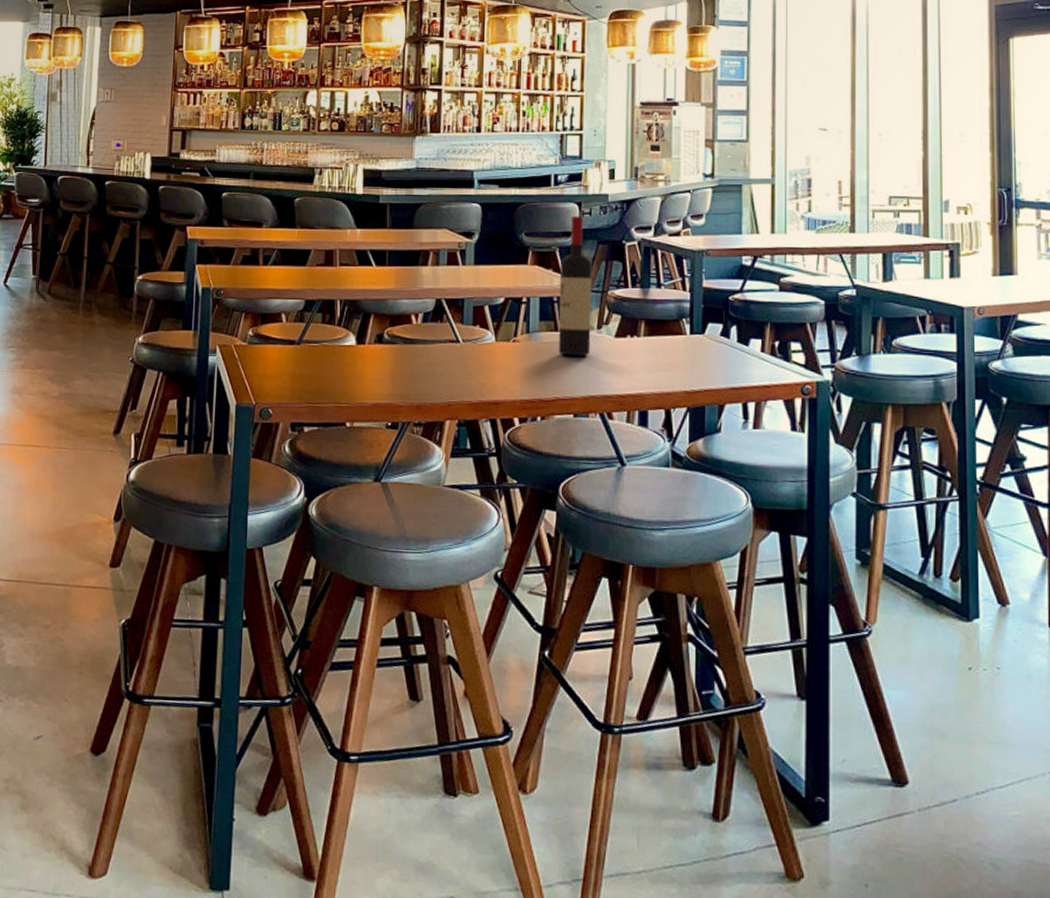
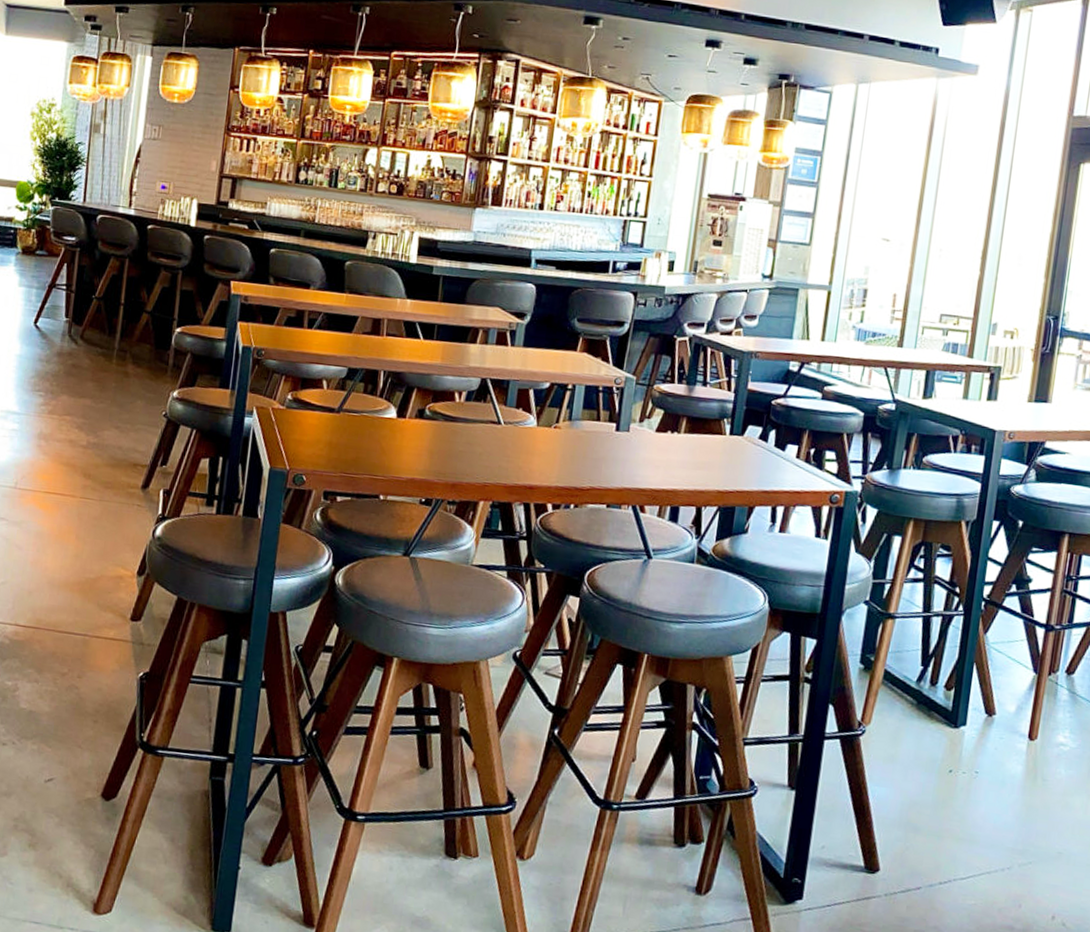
wine bottle: present [558,215,592,356] -> none [598,305,642,448]

